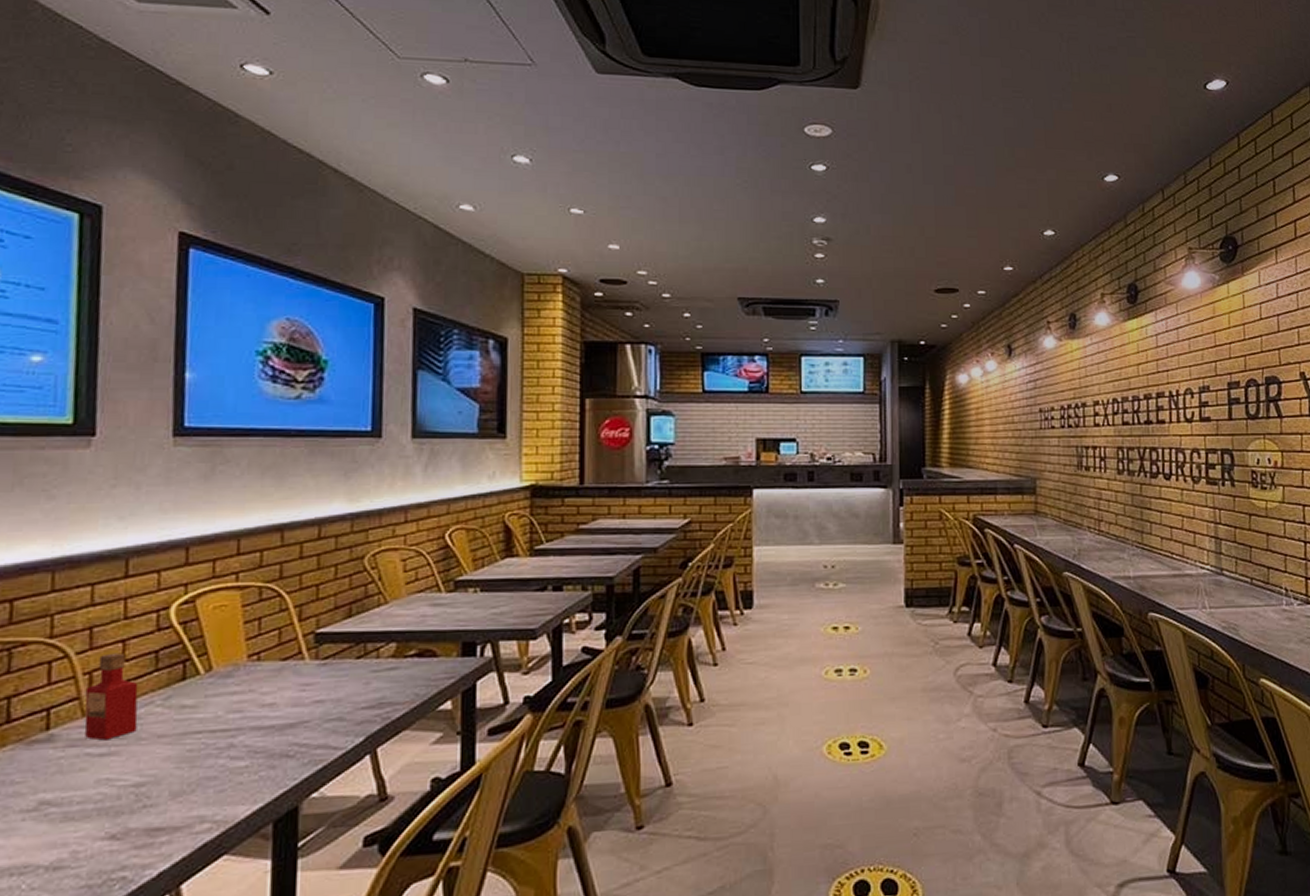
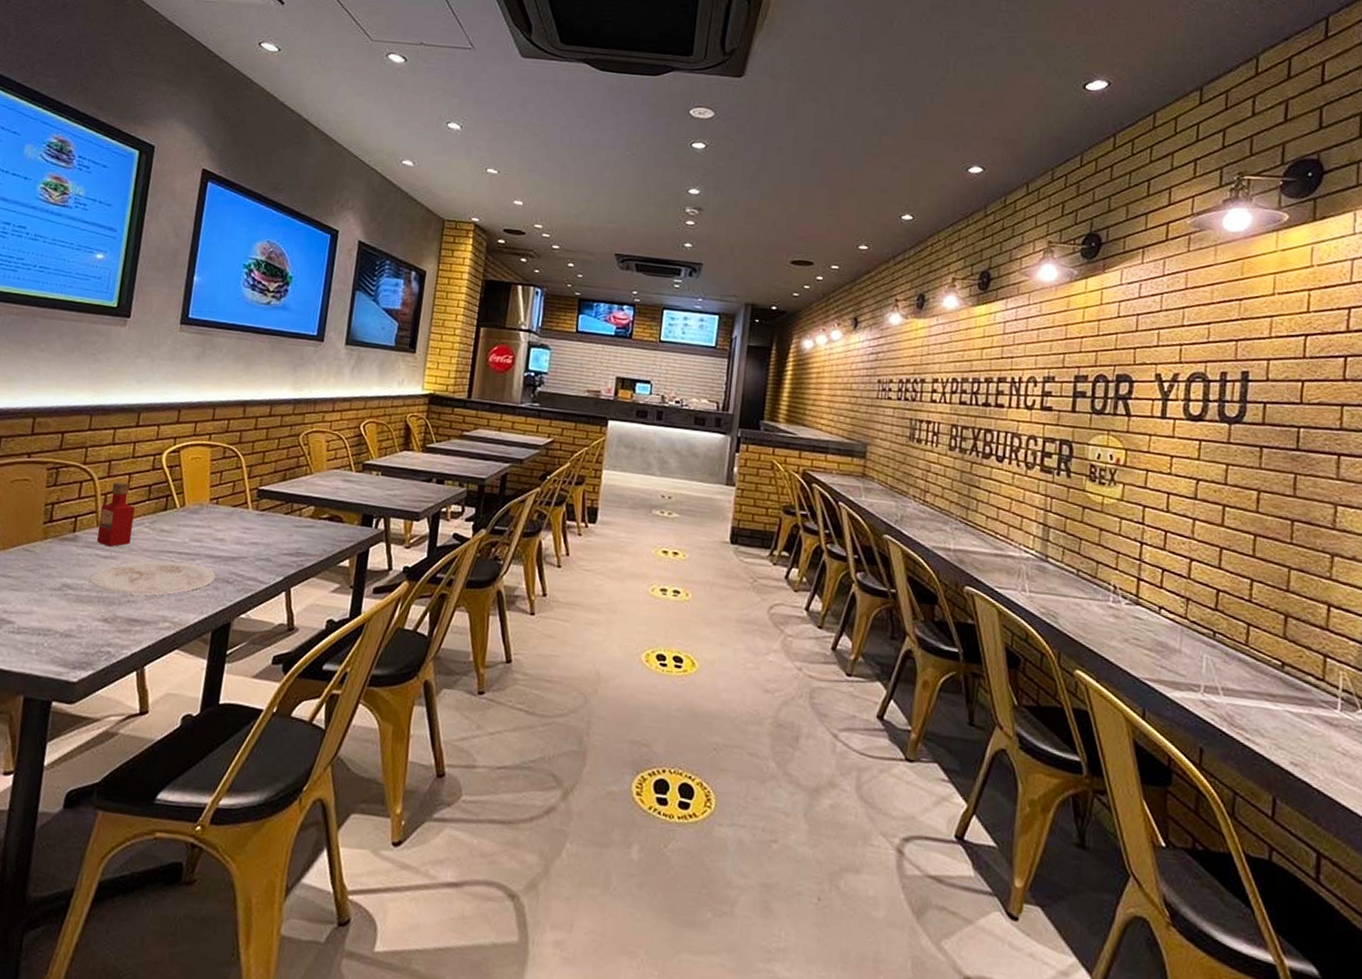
plate: none [81,741,270,800] -> present [89,561,216,595]

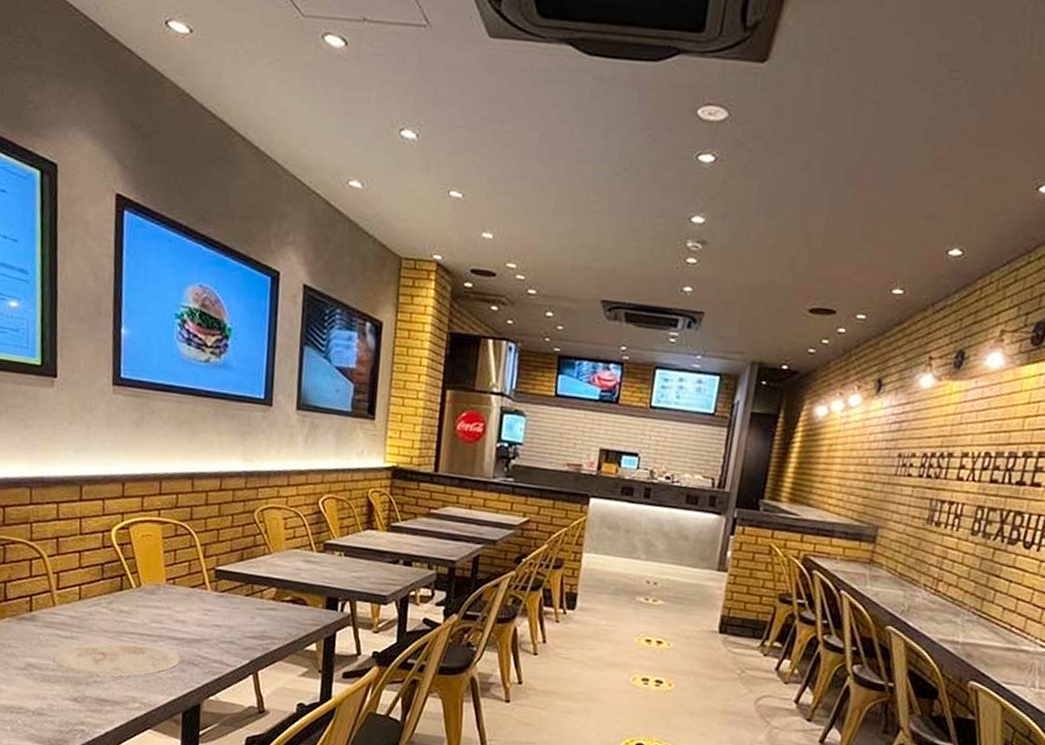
tabasco sauce: present [97,482,136,547] -> none [54,560,90,627]

